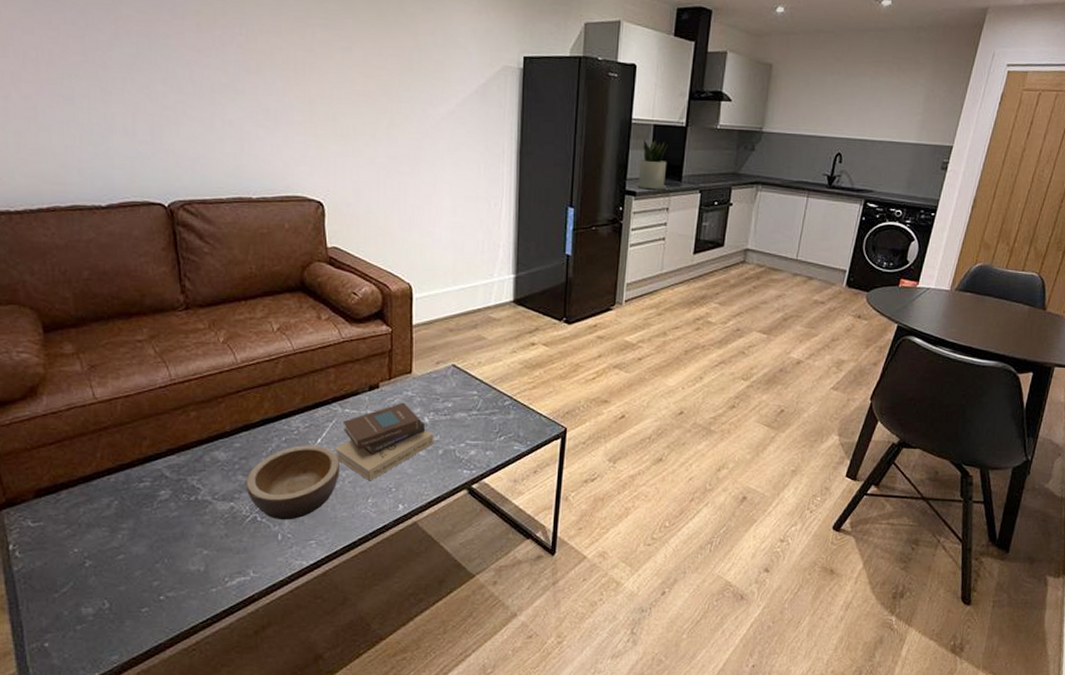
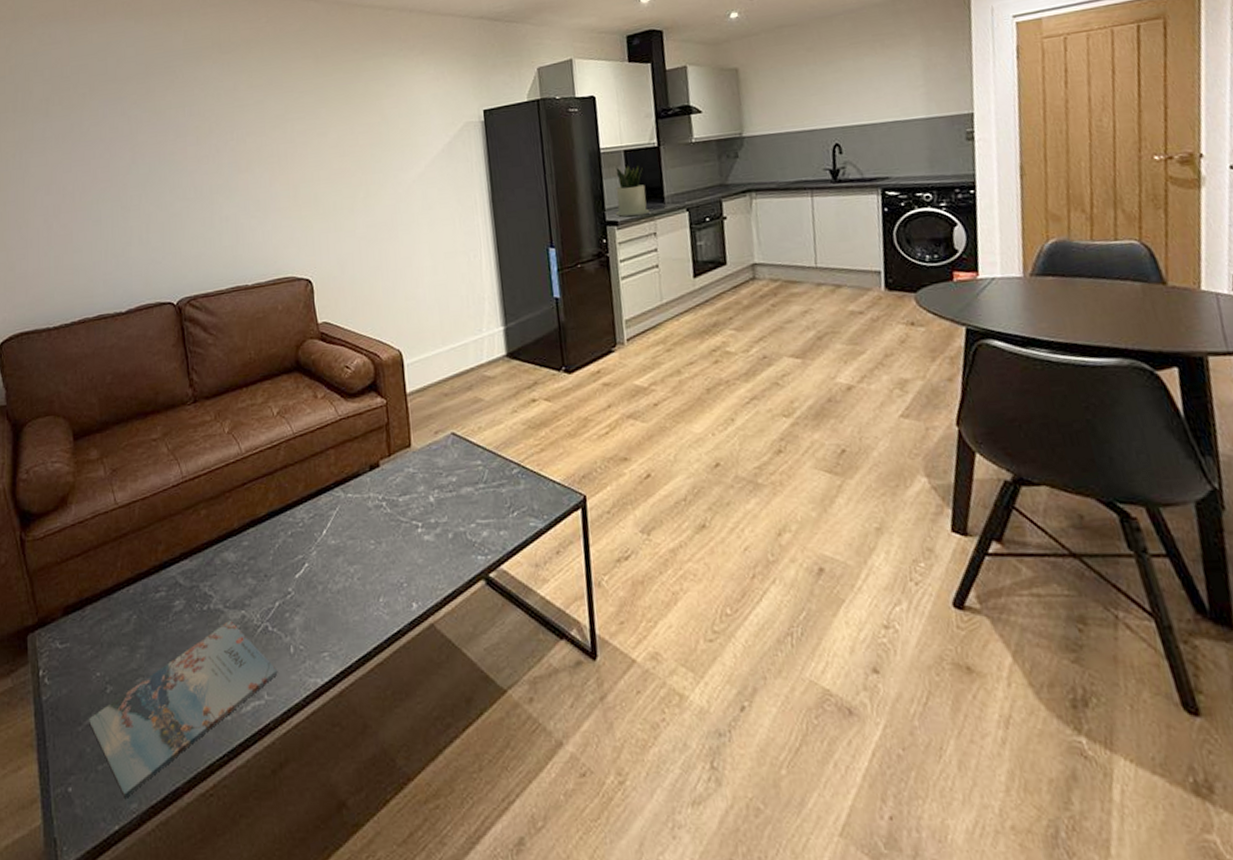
magazine: none [66,509,265,652] -> present [89,619,278,798]
bowl: present [246,445,339,520] -> none [255,537,348,629]
books: present [334,402,434,481] -> none [340,481,442,577]

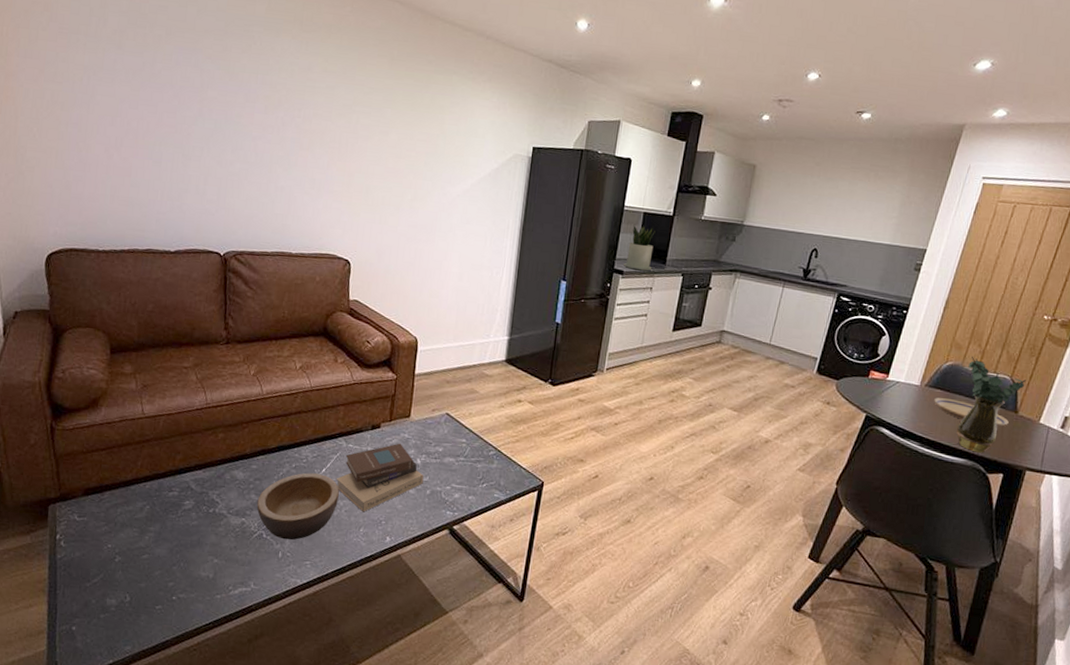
magazine: present [89,619,278,798] -> none [97,523,266,642]
bowl: none [255,537,348,629] -> present [256,472,339,540]
books: none [340,481,442,577] -> present [336,443,424,512]
plate: none [1048,284,1160,308] -> present [934,397,1009,426]
vase: none [1077,225,1163,347] -> present [956,356,1027,453]

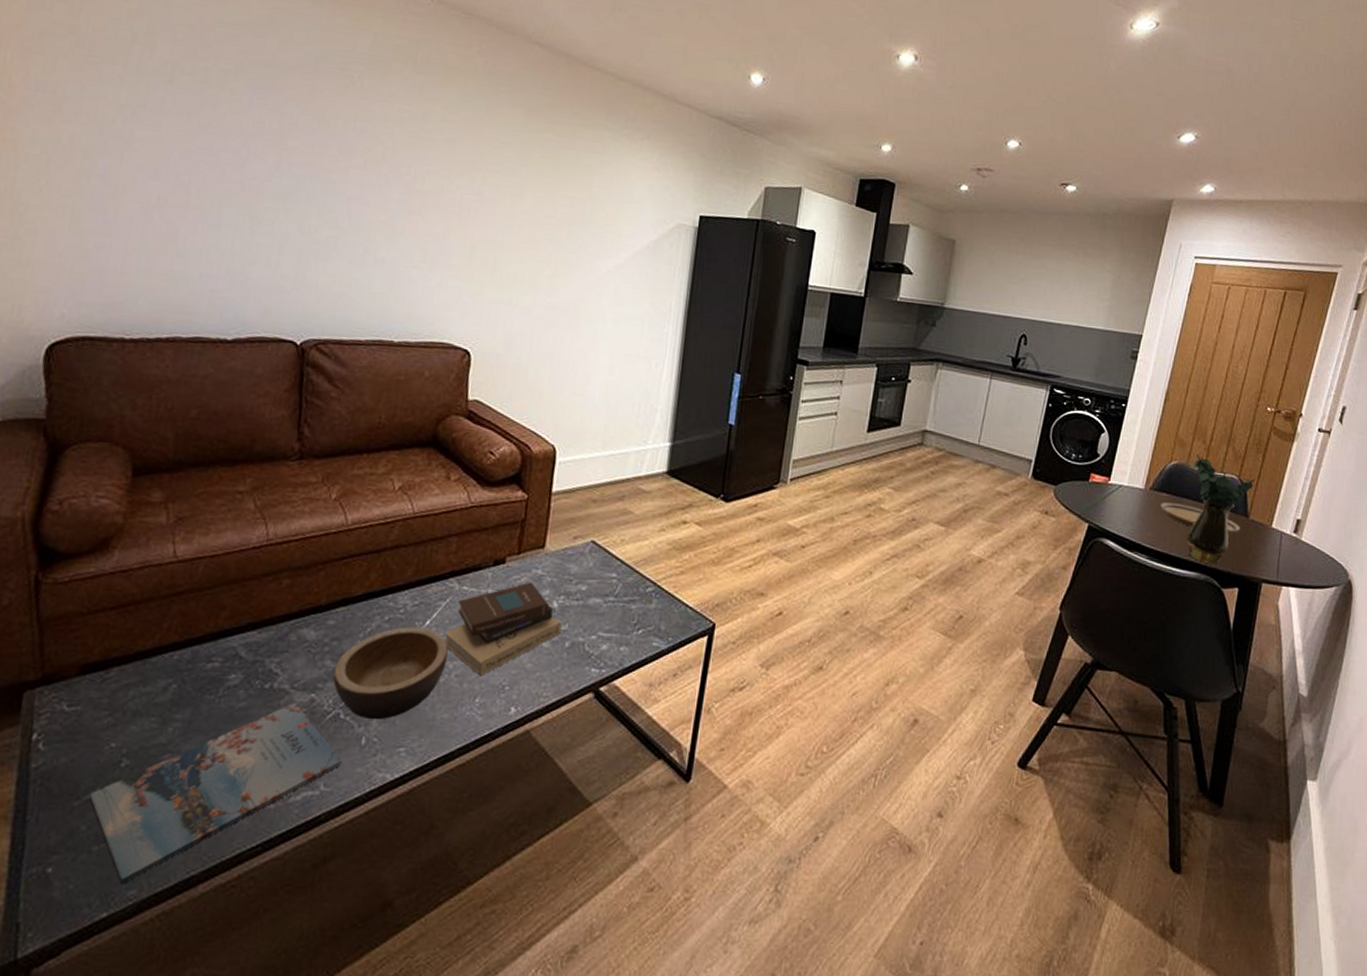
magazine: none [97,523,266,642] -> present [90,701,342,884]
planter: present [624,225,655,271] -> none [809,307,845,362]

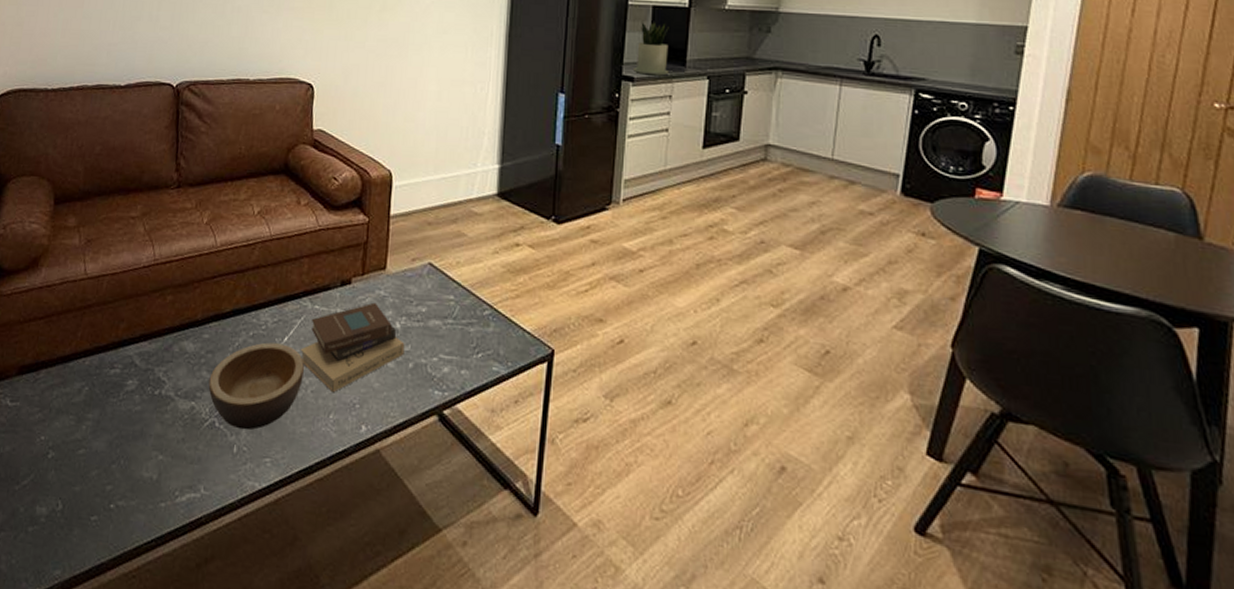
magazine: present [90,701,342,884] -> none [26,408,218,564]
planter: none [809,307,845,362] -> present [634,21,670,76]
plate: present [1160,502,1240,533] -> none [1074,221,1192,259]
vase: present [1186,453,1255,565] -> none [1114,162,1207,298]

